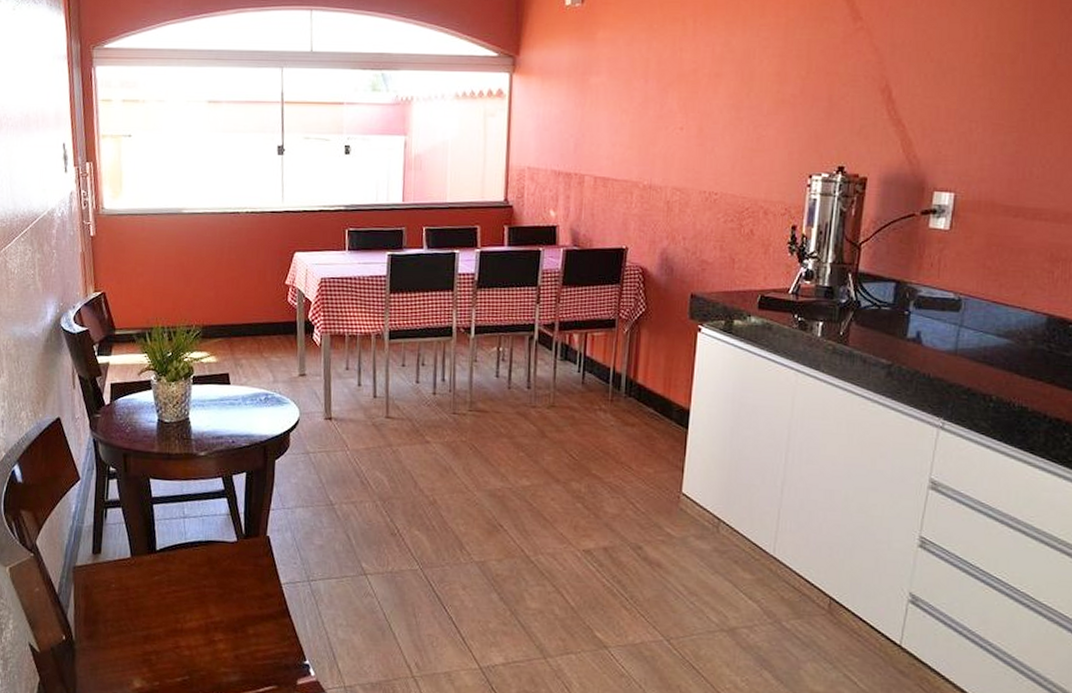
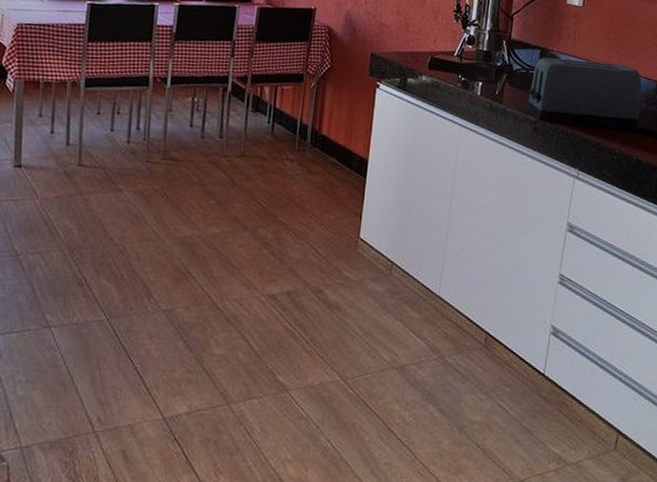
toaster: none [879,291,1028,373] -> present [527,57,642,131]

